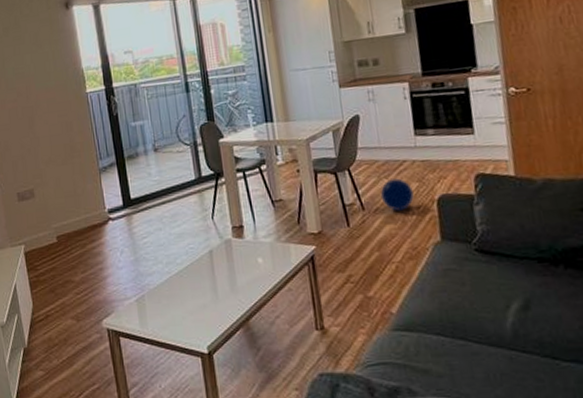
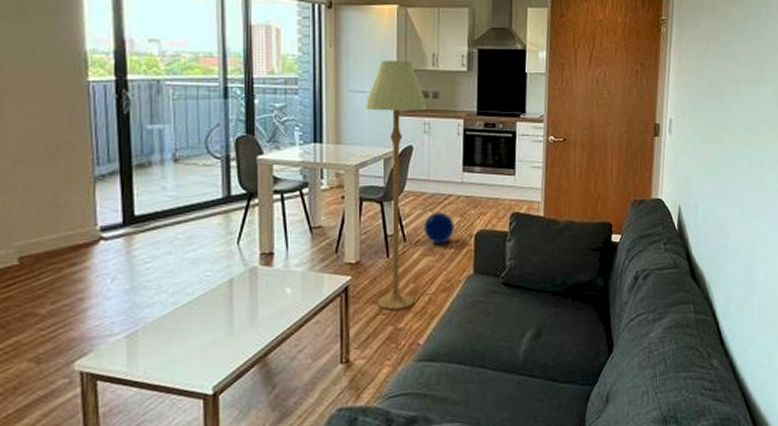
floor lamp: none [307,32,382,279] -> present [364,60,427,310]

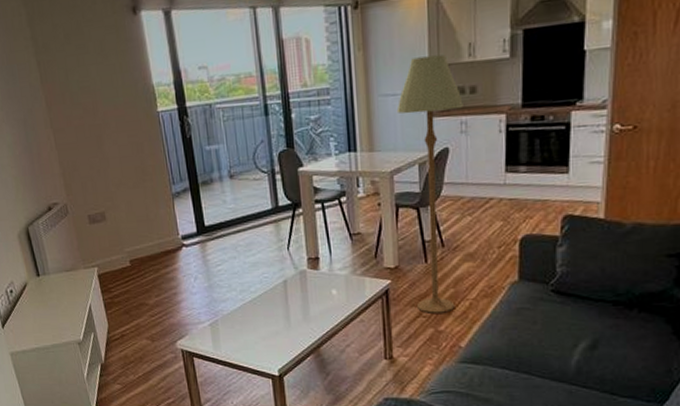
ball: present [423,212,454,244] -> none [462,216,496,249]

